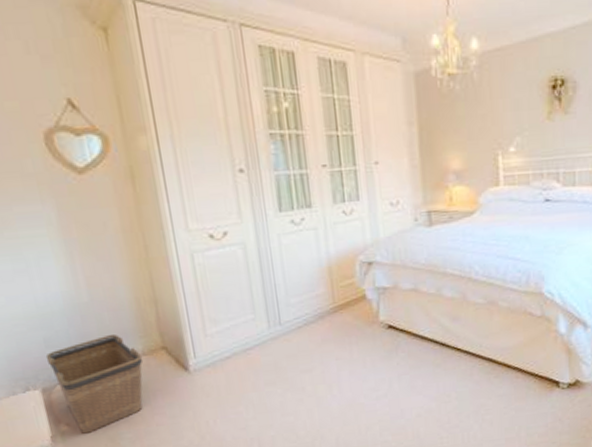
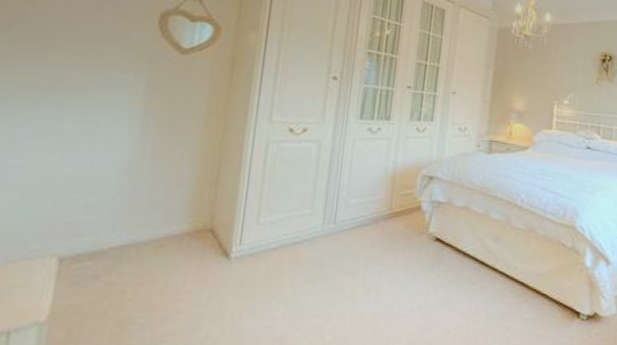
bicycle basket: present [45,334,143,434] -> none [79,208,185,313]

